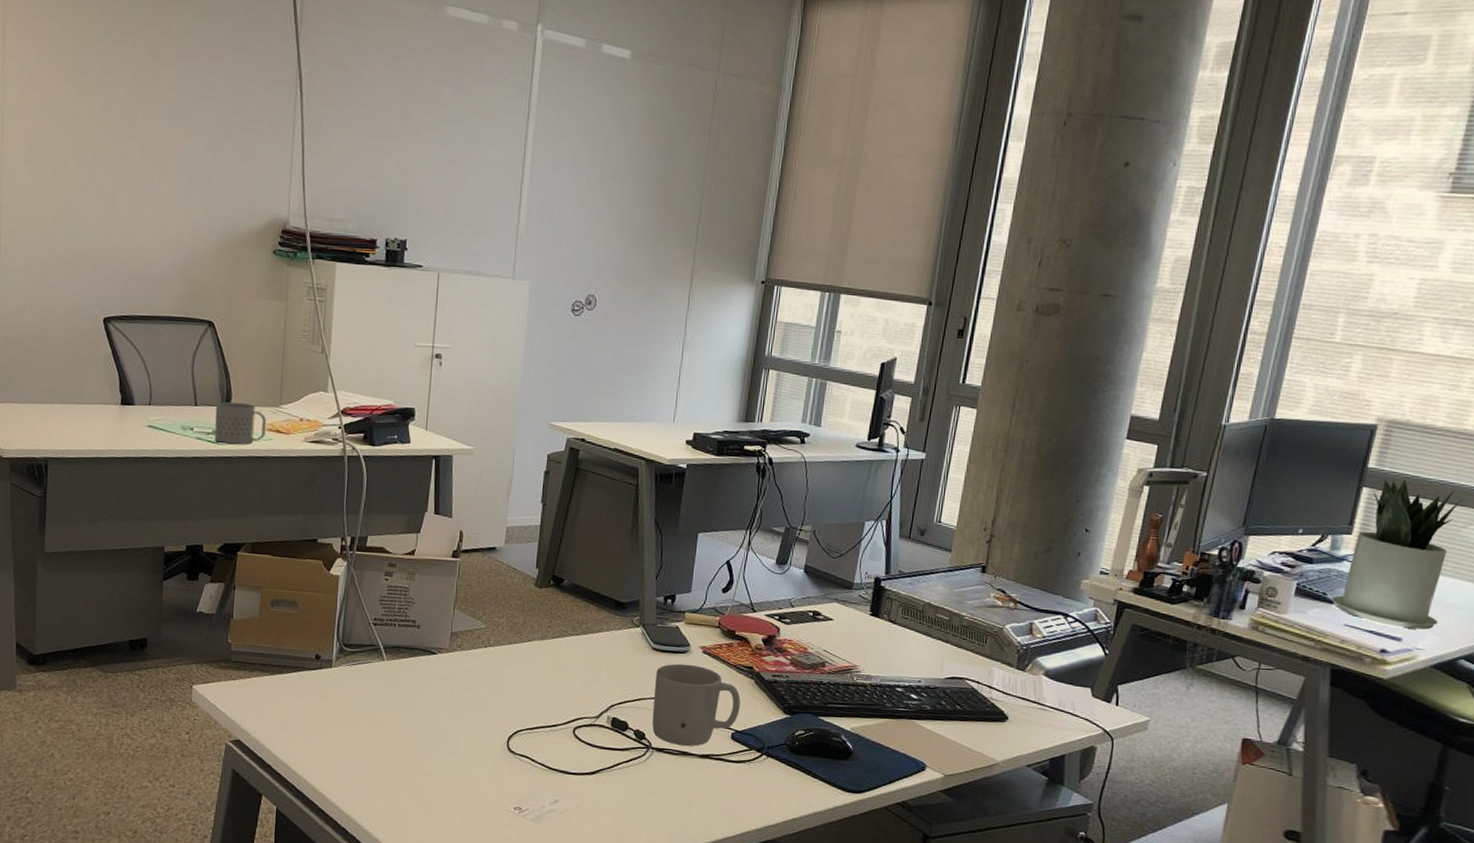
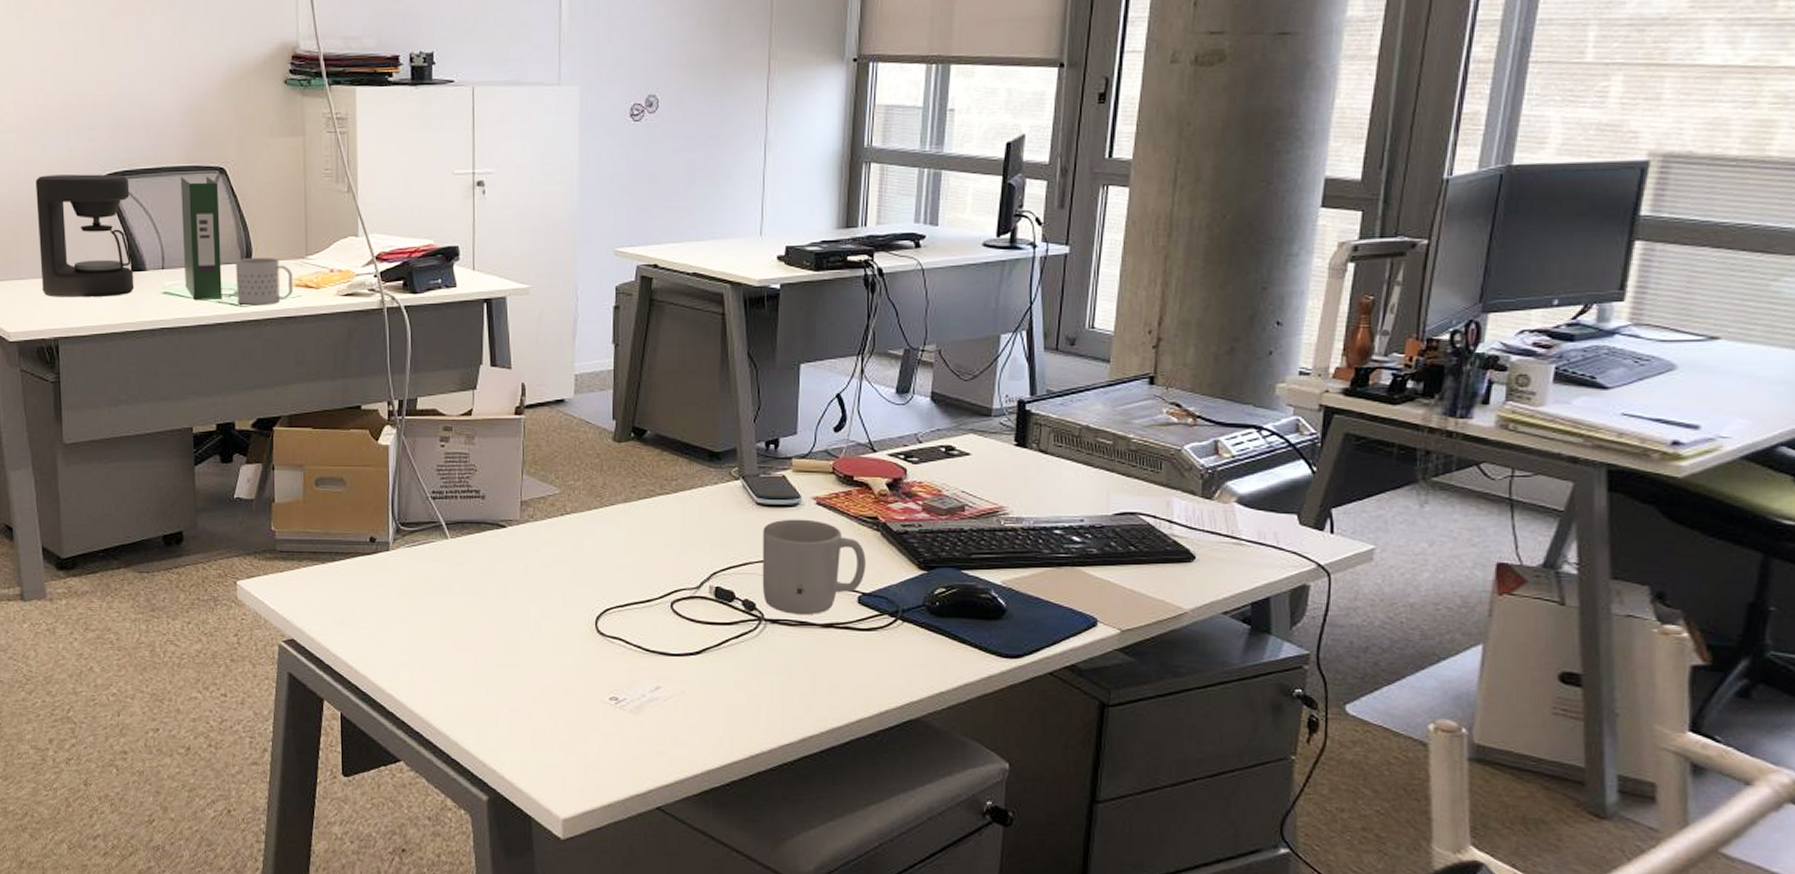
coffee maker: none [37,313,126,426] -> present [35,174,135,297]
binder: none [169,326,206,437] -> present [180,176,222,301]
planter: present [1331,480,1462,630] -> none [1602,227,1770,412]

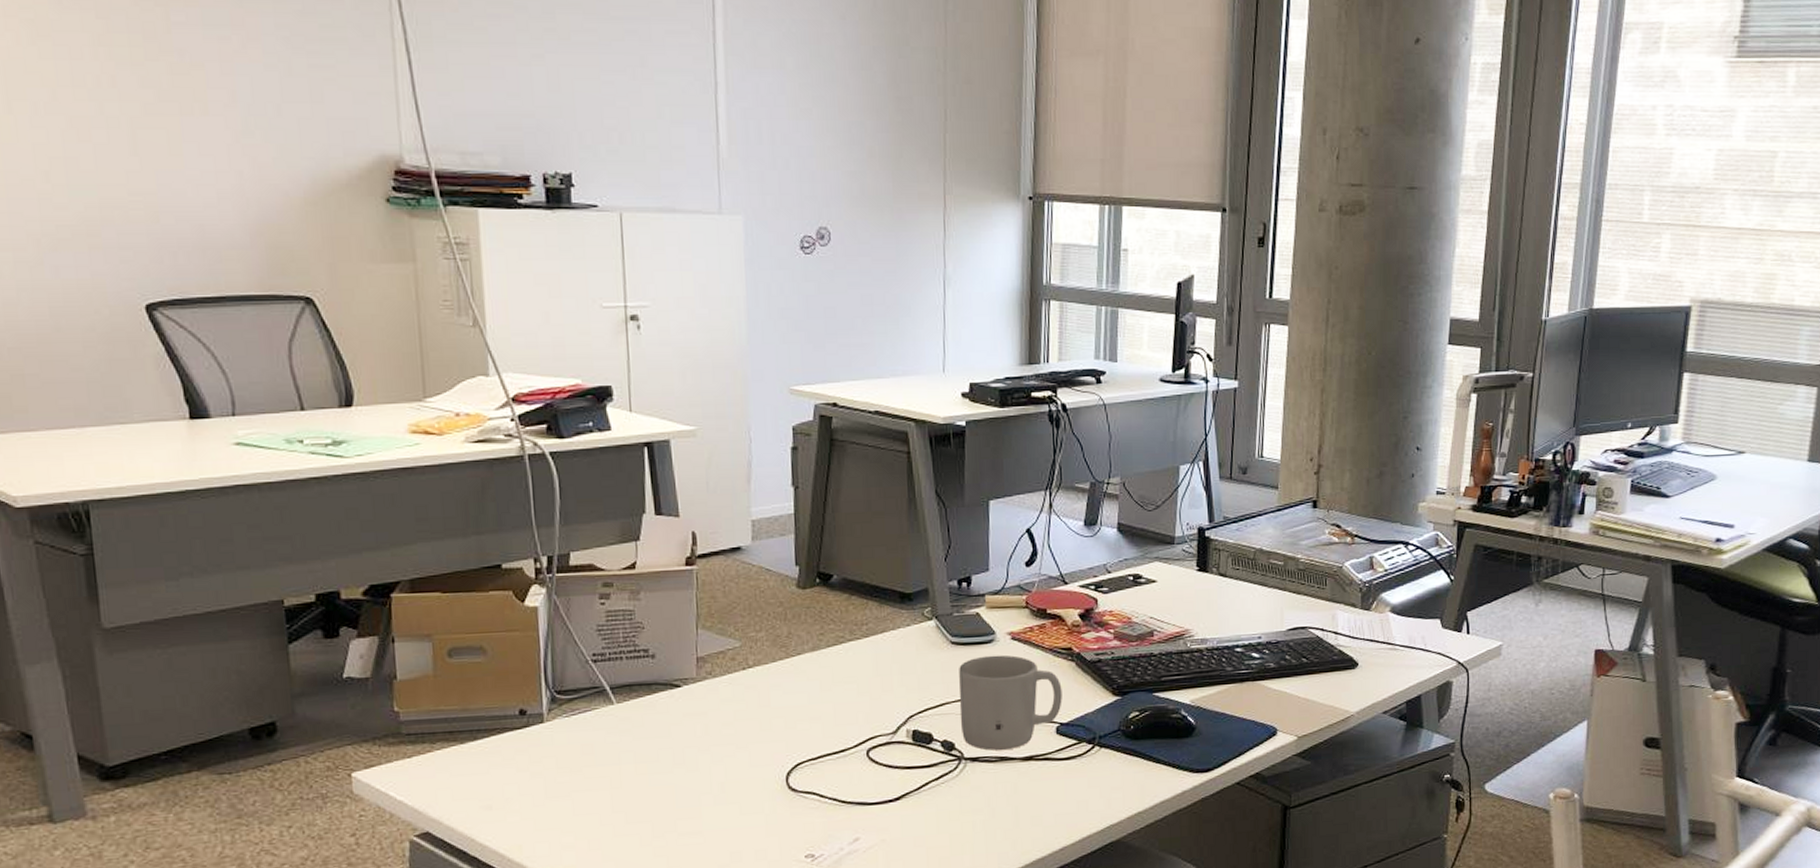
coffee maker: present [35,174,135,297] -> none [45,303,195,452]
binder: present [180,176,222,301] -> none [252,307,317,452]
mug: present [236,257,293,306] -> none [332,400,409,457]

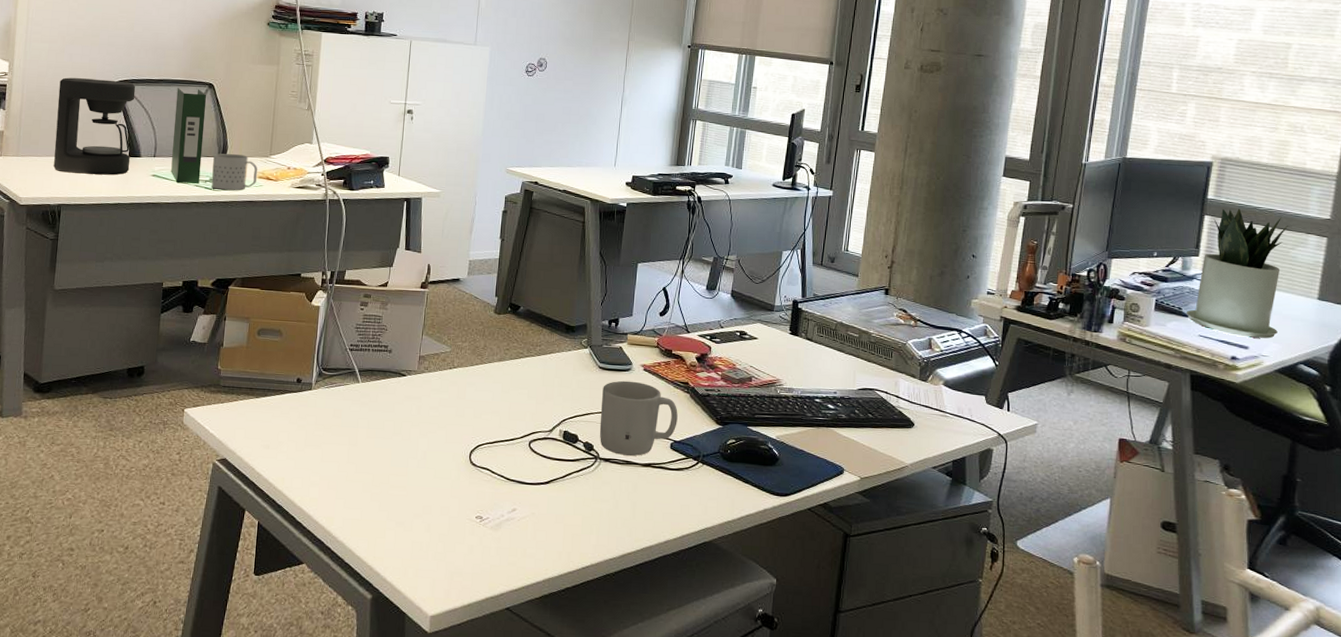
coffee maker: none [45,303,195,452] -> present [53,77,136,175]
binder: none [252,307,317,452] -> present [171,88,206,184]
mug: none [332,400,409,457] -> present [211,153,258,191]
planter: none [1665,361,1776,514] -> present [1186,209,1289,339]

